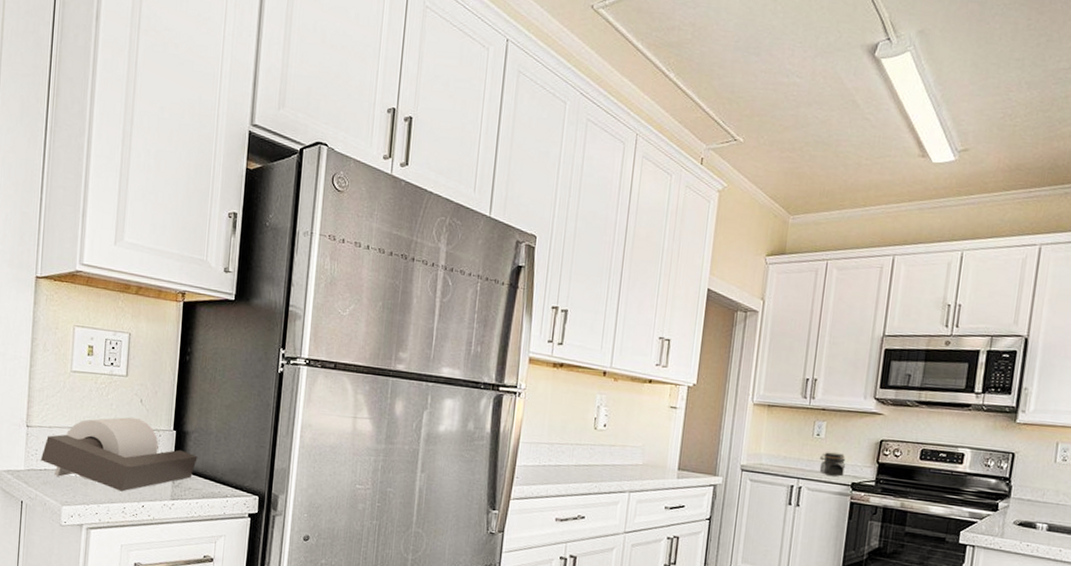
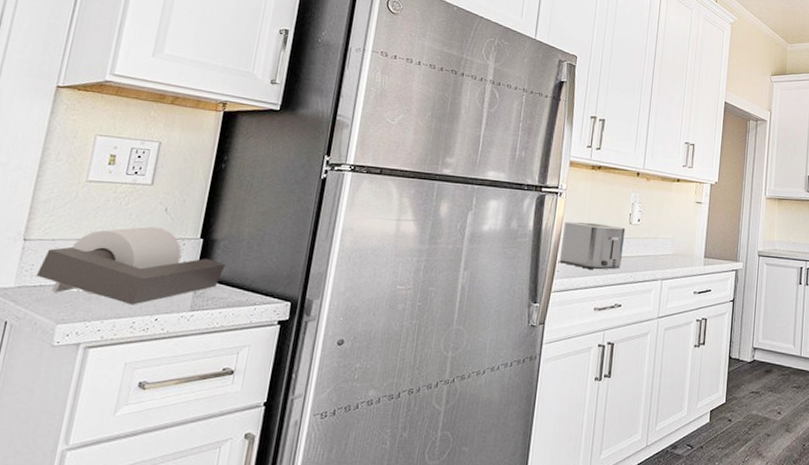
toaster: none [518,424,590,479] -> present [559,221,626,270]

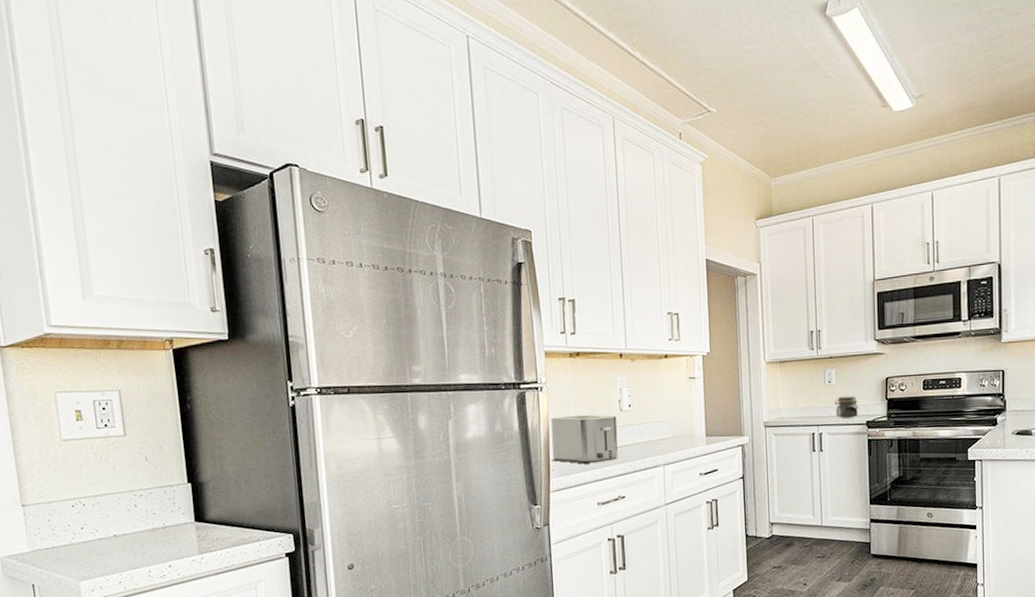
paper towel holder: present [35,226,226,305] -> none [44,477,220,555]

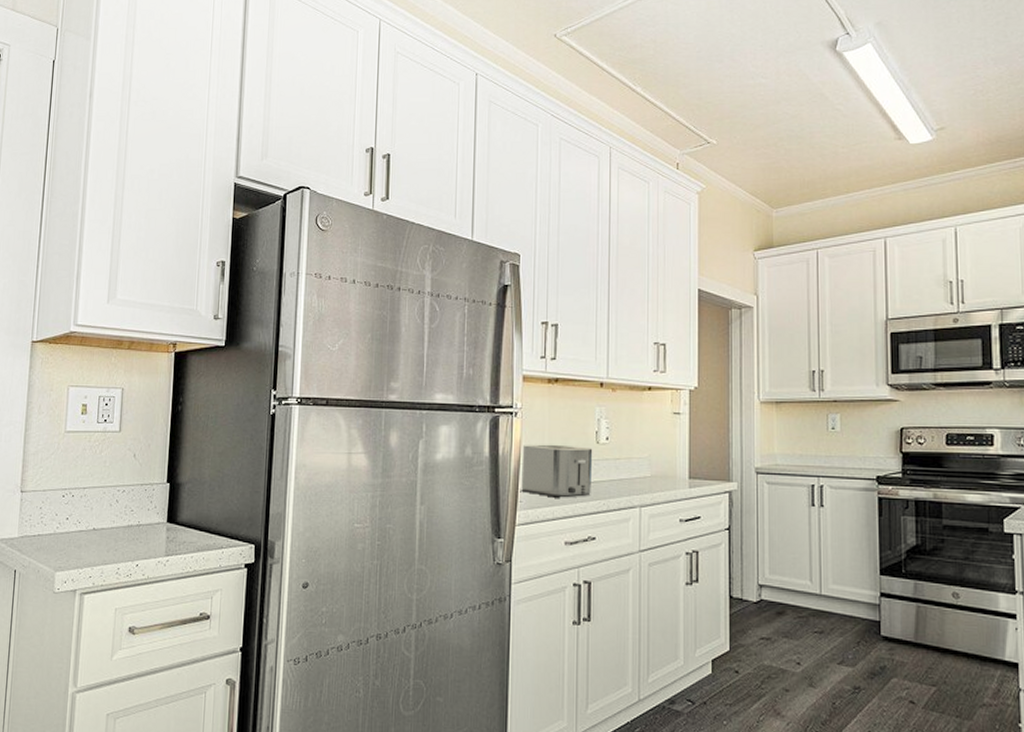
jar: present [834,396,859,419] -> none [838,446,868,472]

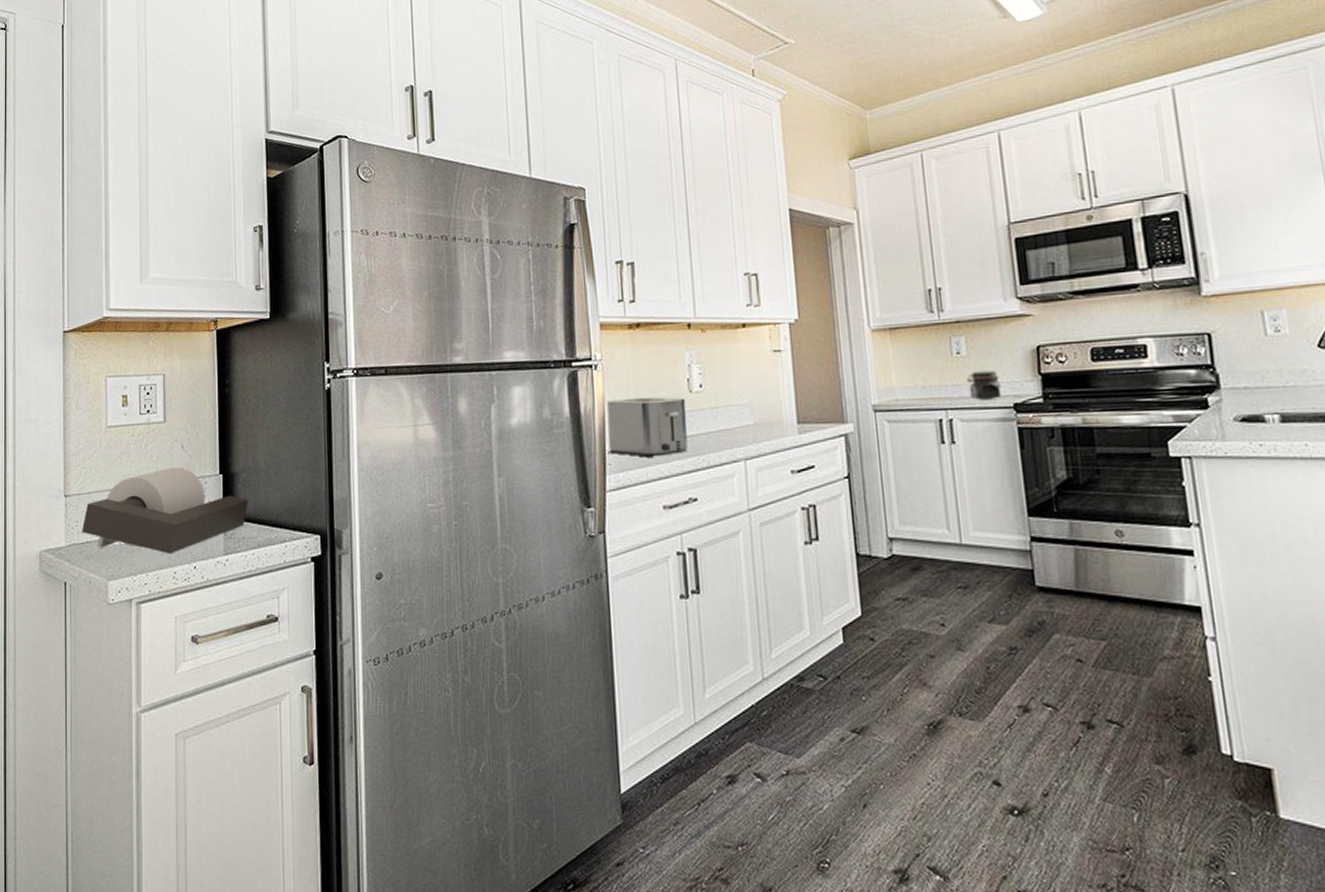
paper towel holder: none [34,473,192,552] -> present [81,466,249,554]
jar: none [838,446,868,472] -> present [966,370,1002,401]

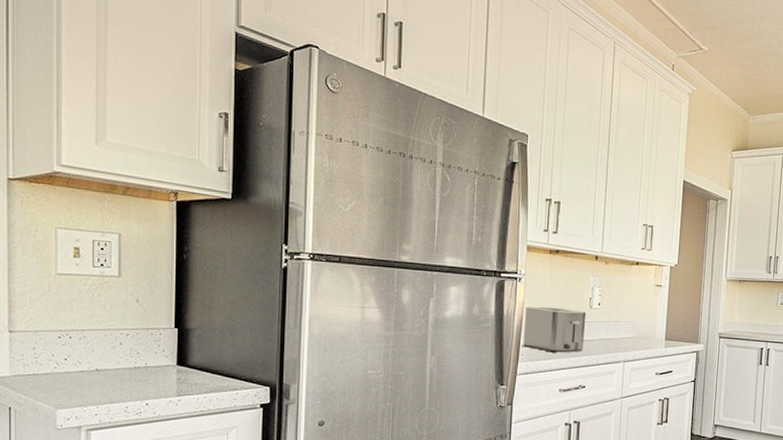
paper towel holder: present [81,466,249,554] -> none [27,317,203,391]

